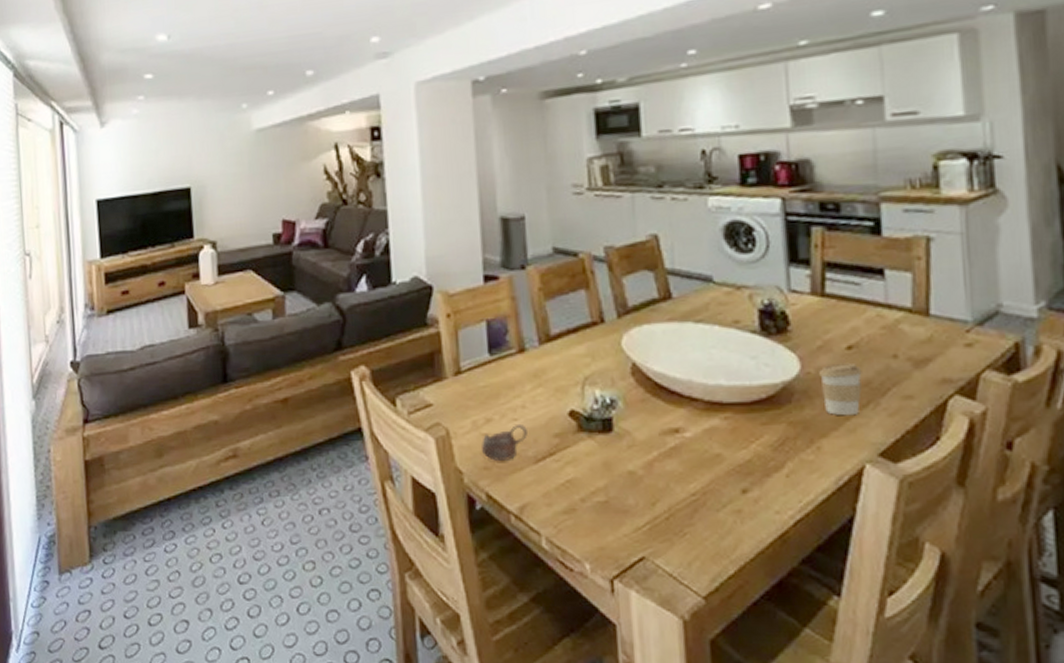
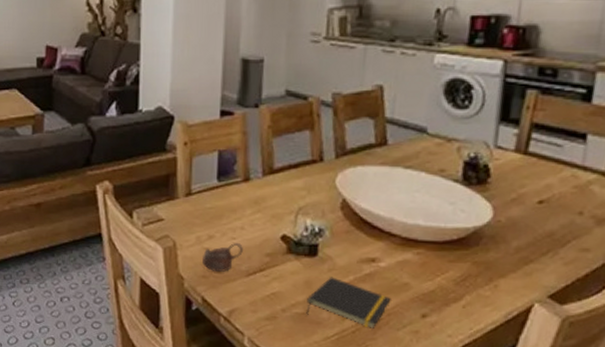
notepad: none [608,454,704,512] -> present [306,277,391,329]
coffee cup: present [819,362,862,416] -> none [508,215,548,261]

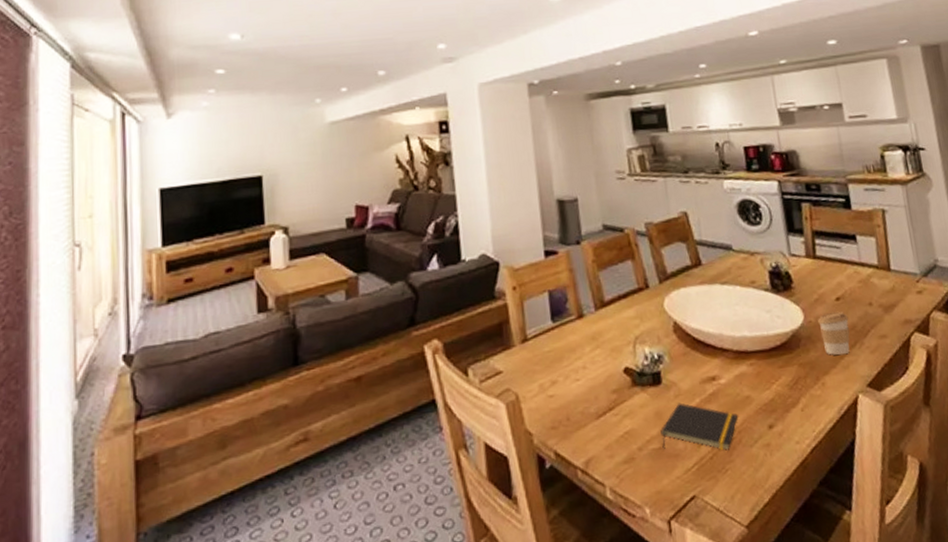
cup: present [202,243,243,272] -> none [548,384,589,420]
coffee cup: none [508,215,548,261] -> present [818,311,850,355]

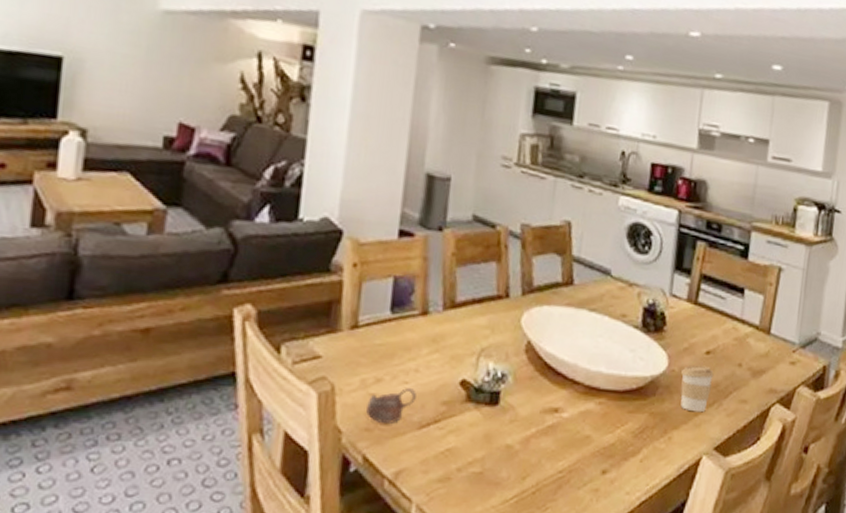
cup: none [548,384,589,420] -> present [366,388,417,423]
notepad: present [660,403,738,451] -> none [484,429,573,488]

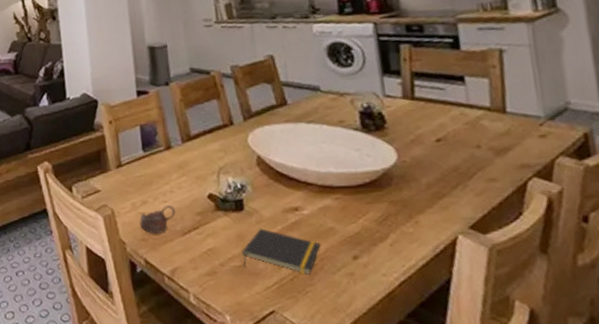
notepad: none [484,429,573,488] -> present [242,228,321,275]
coffee cup: present [680,365,714,413] -> none [413,152,451,196]

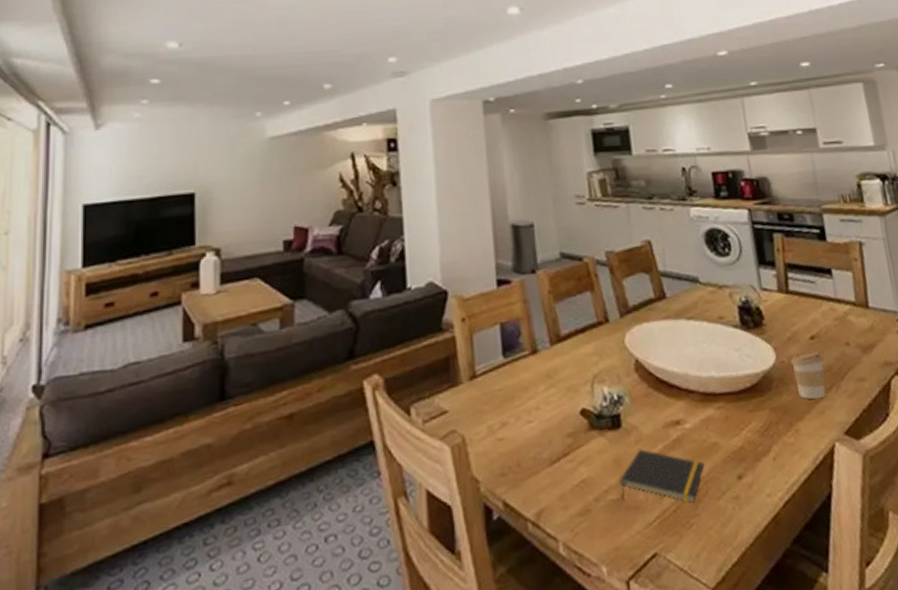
cup: present [140,206,176,234] -> none [498,426,542,466]
coffee cup: none [413,152,451,196] -> present [791,351,826,399]

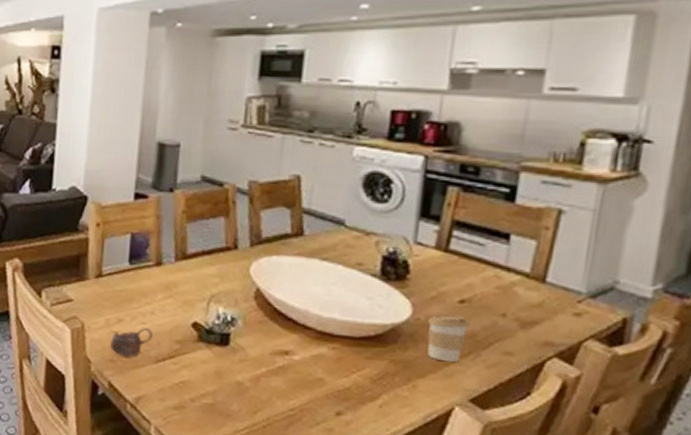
cup: none [498,426,542,466] -> present [110,328,153,357]
notepad: present [619,449,705,503] -> none [215,367,305,424]

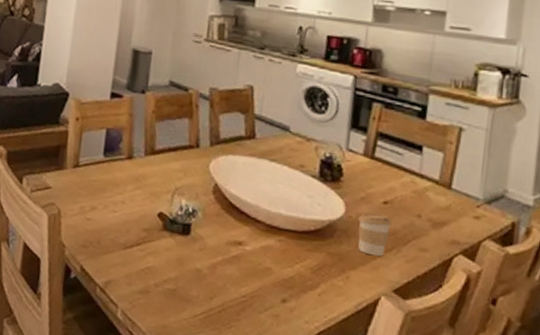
cup: present [110,328,153,357] -> none [84,216,123,243]

